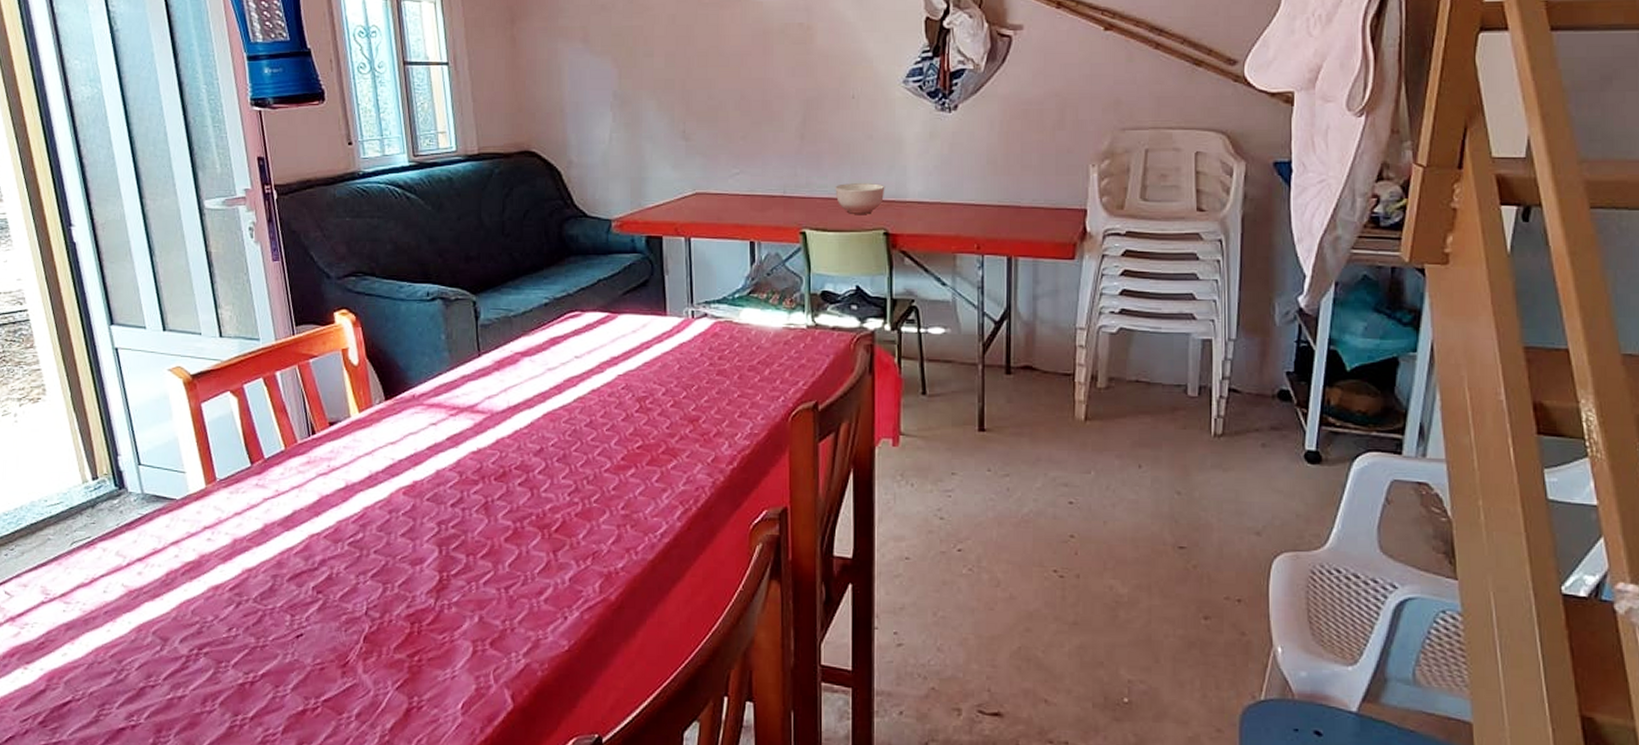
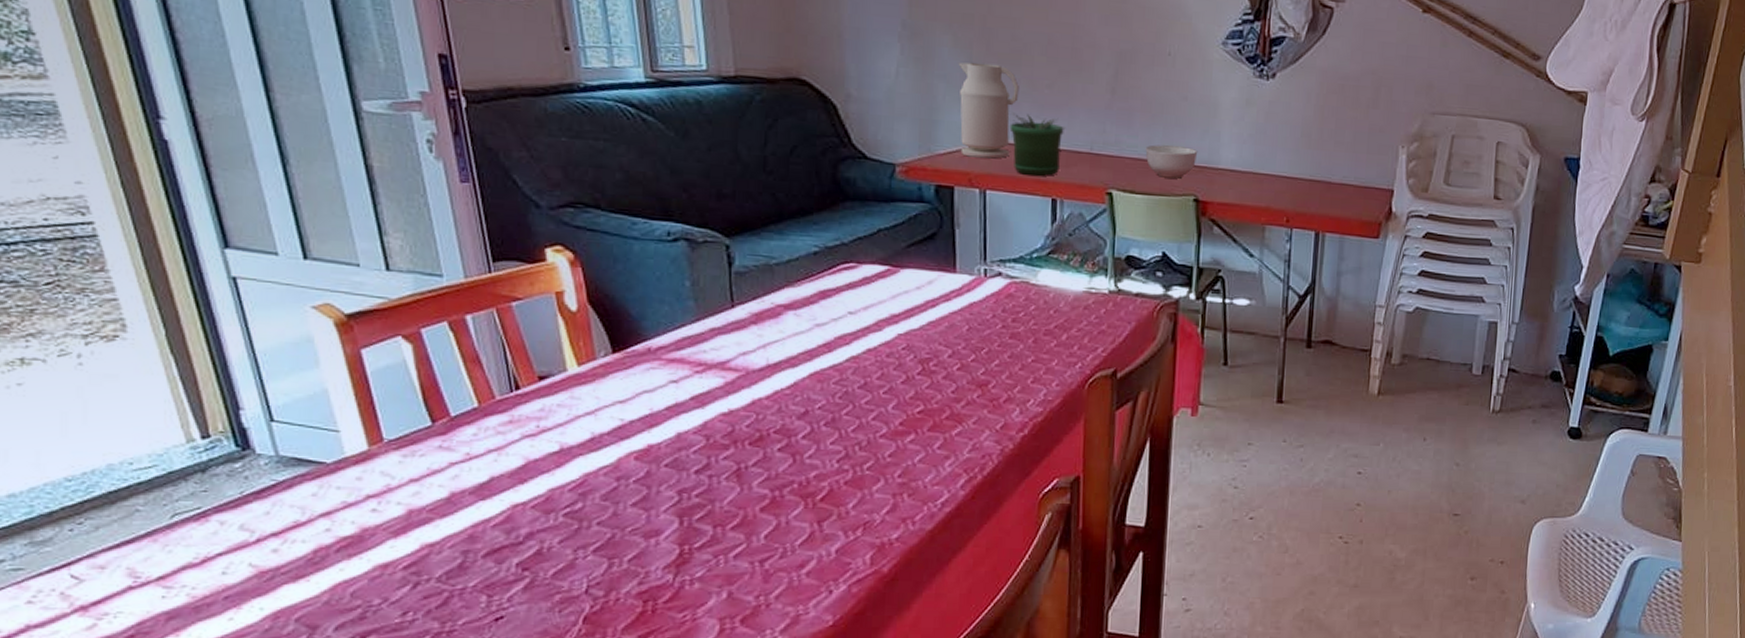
water jug: none [662,122,717,208] -> present [958,62,1019,159]
planter: none [709,164,760,221] -> present [1009,112,1066,176]

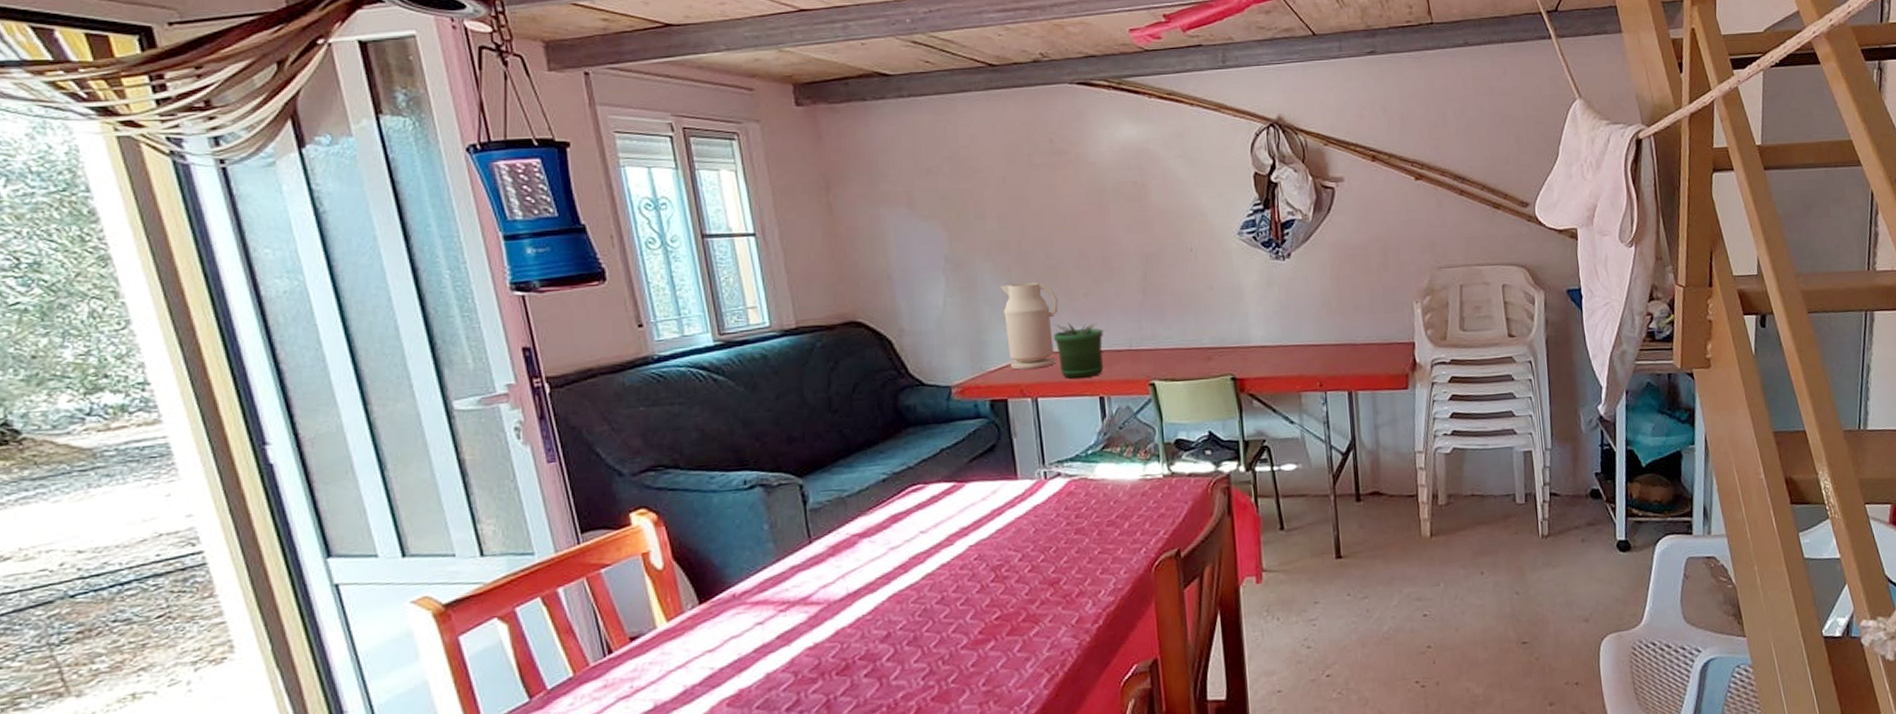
bowl: present [1145,145,1198,179] -> none [1180,331,1229,363]

